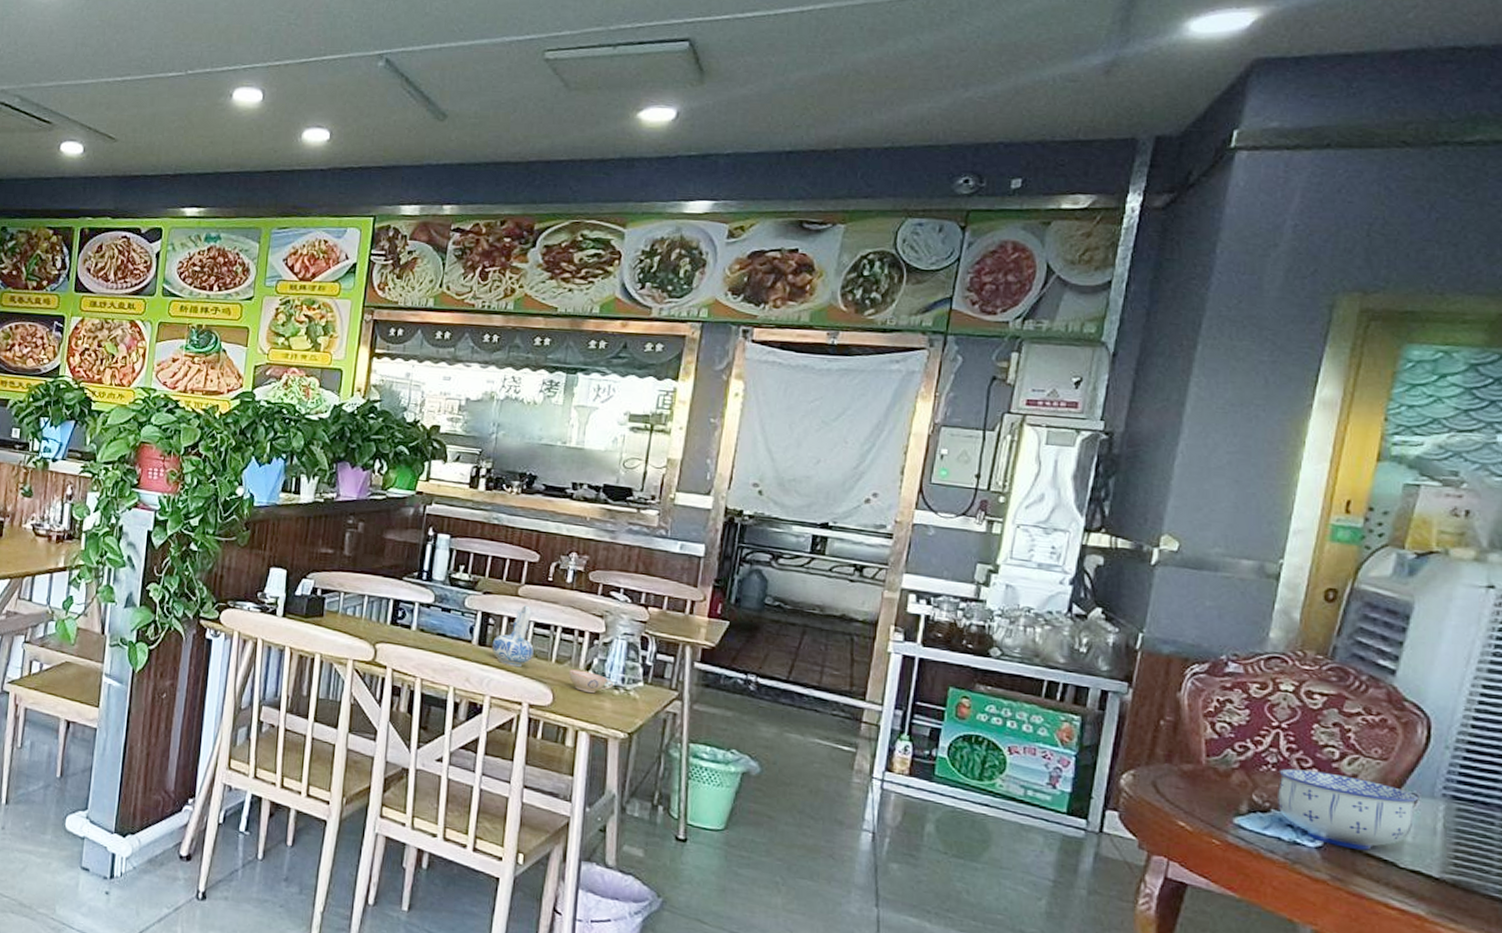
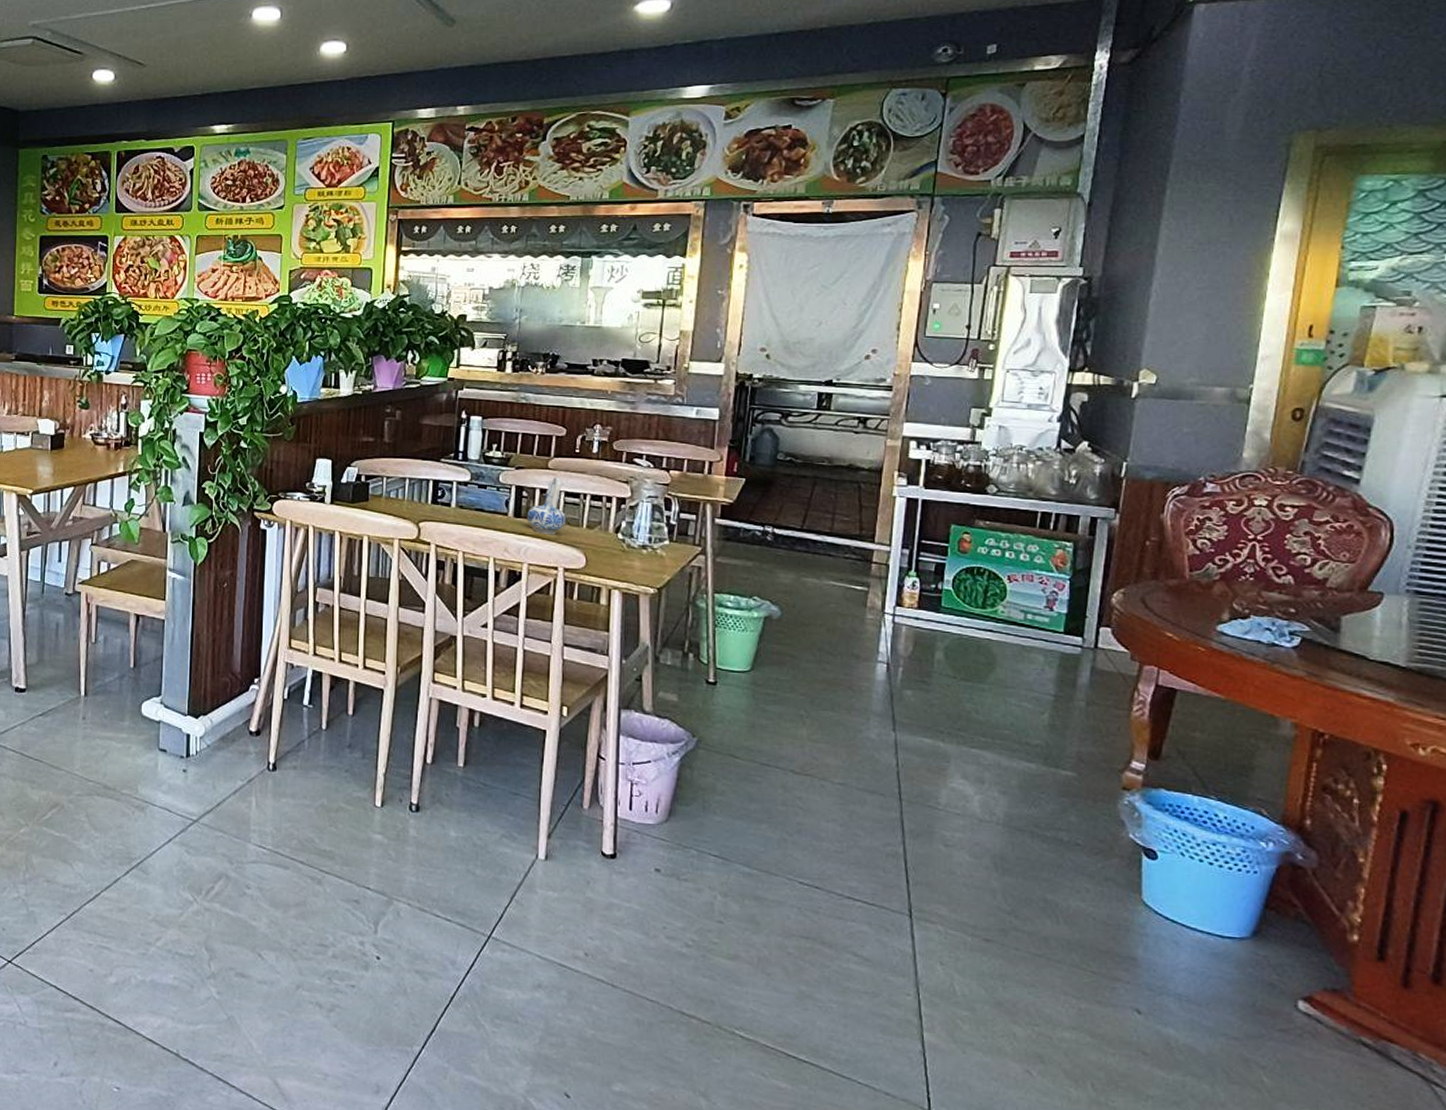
teacup: present [569,669,613,694] -> none [600,533,641,555]
bowl: present [1276,768,1418,851] -> none [1255,576,1384,648]

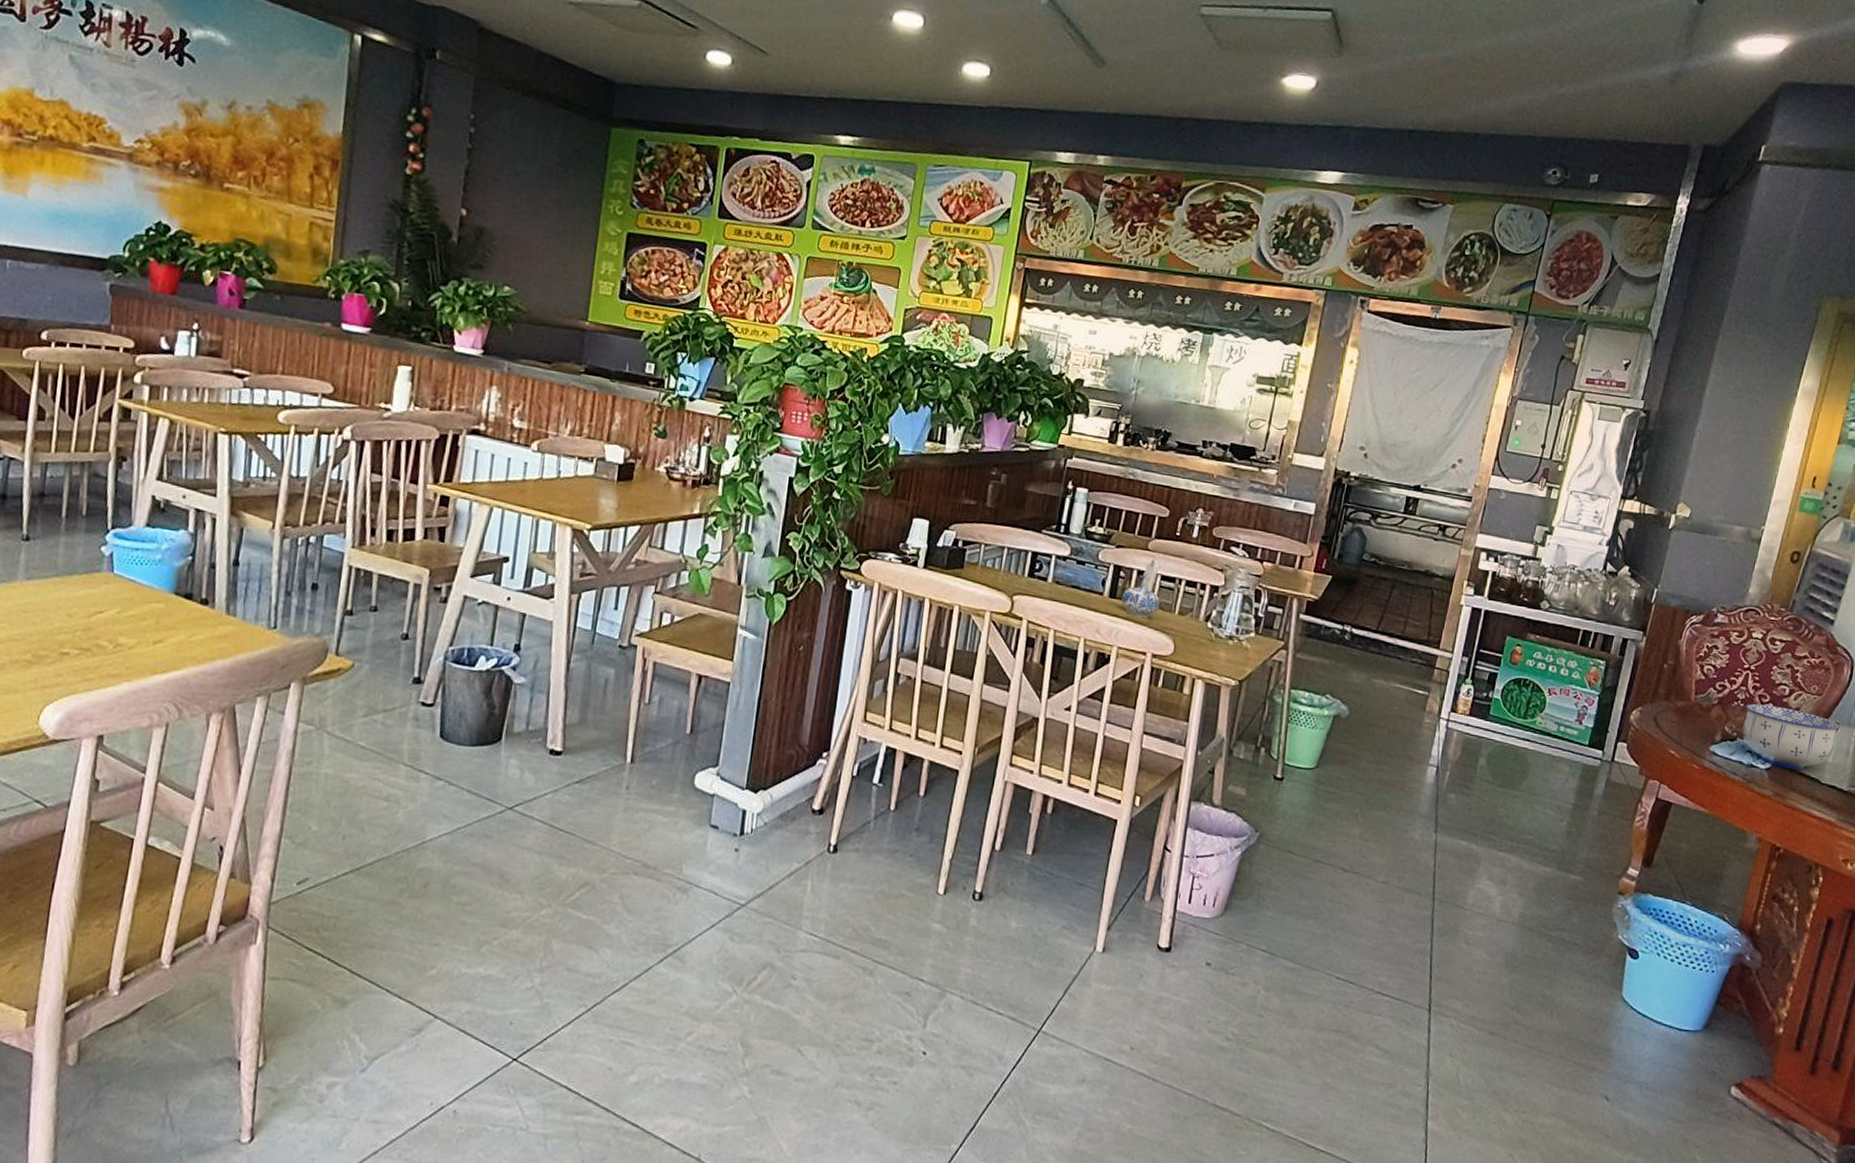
bowl: none [1255,576,1384,648] -> present [1741,703,1839,771]

